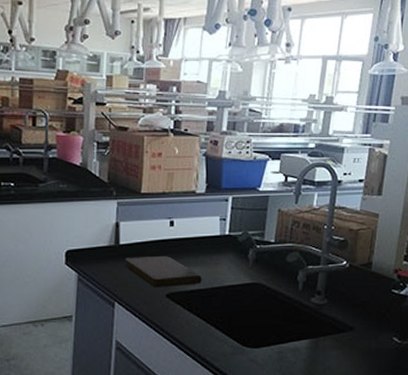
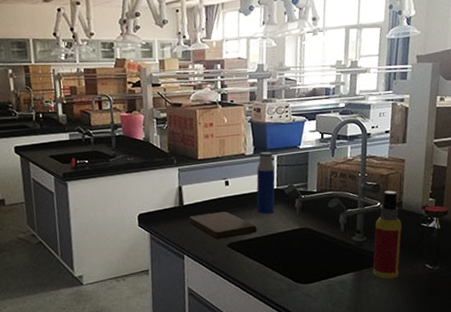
water bottle: none [204,191,228,263] -> present [256,152,275,214]
spray bottle: none [331,248,369,351] -> present [372,190,402,279]

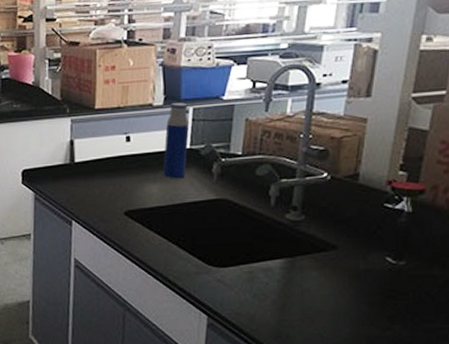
notebook: present [188,211,257,240] -> none [80,173,162,205]
spray bottle: present [372,190,402,279] -> none [310,158,356,272]

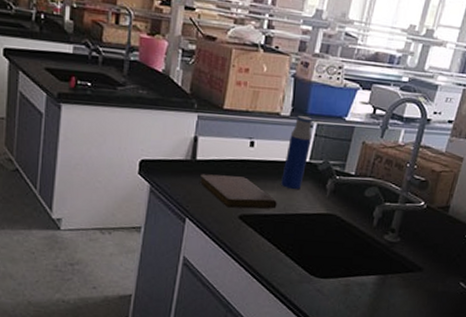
notebook: none [80,173,162,205] -> present [199,174,277,209]

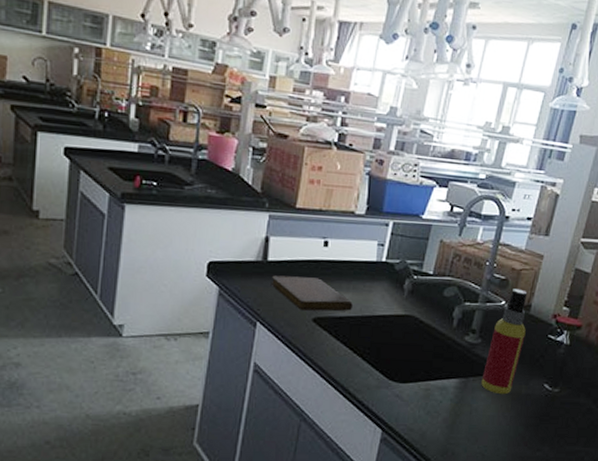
water bottle: present [281,116,313,190] -> none [357,214,389,291]
spray bottle: none [399,190,447,292] -> present [481,289,528,395]

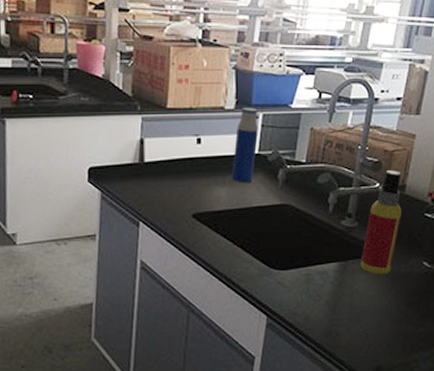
notebook: present [270,275,353,312] -> none [149,175,229,207]
water bottle: none [357,214,389,291] -> present [232,108,258,183]

